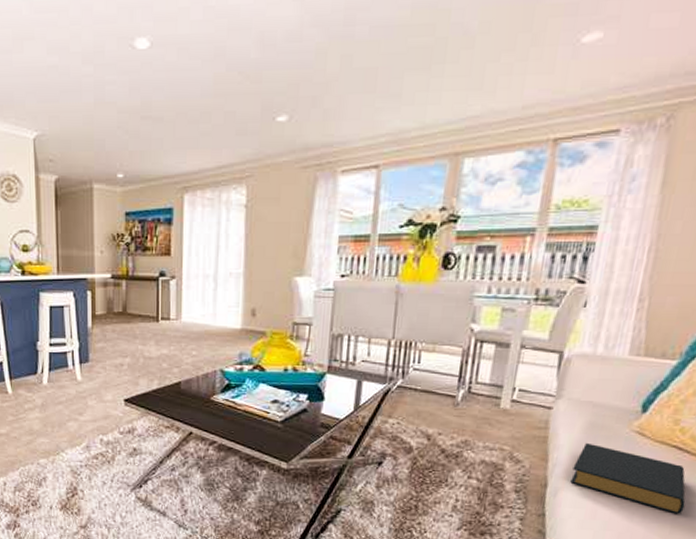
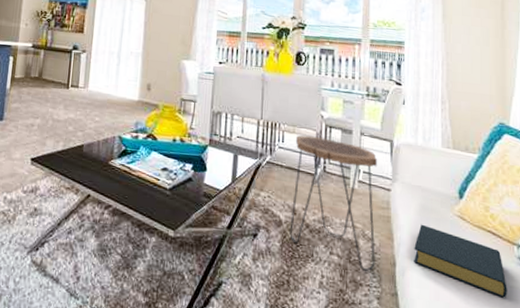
side table: none [421,353,540,494] -> present [289,135,378,271]

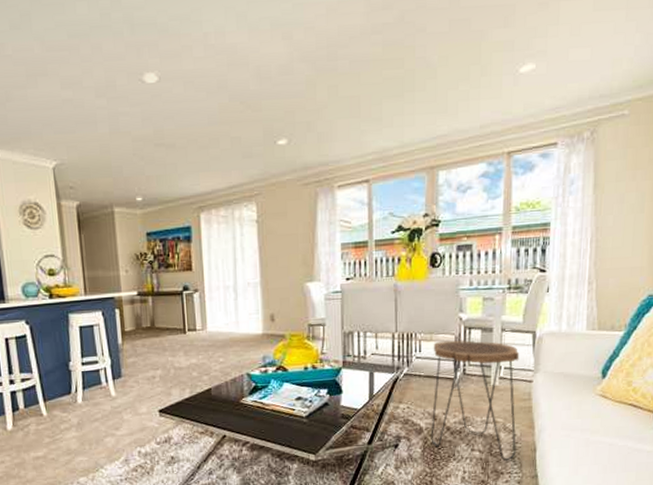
hardback book: present [414,224,507,298] -> none [554,408,645,463]

